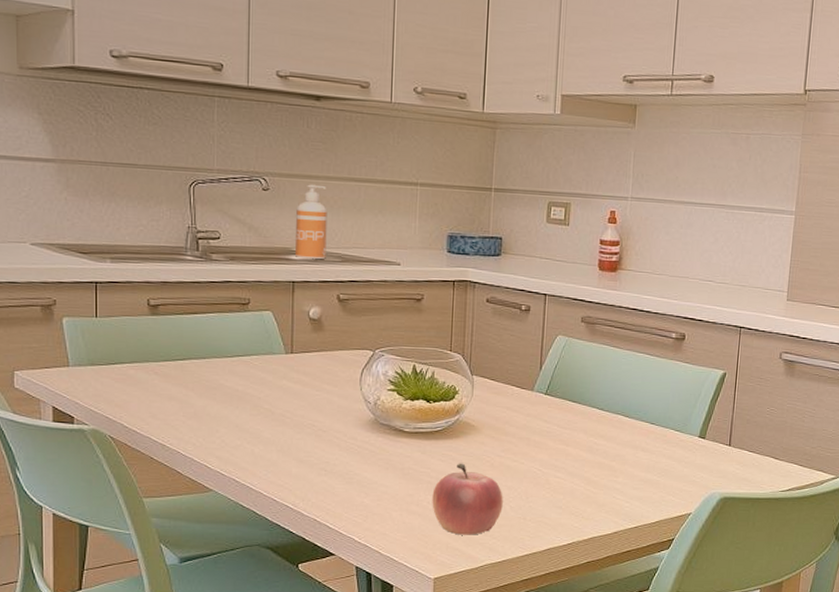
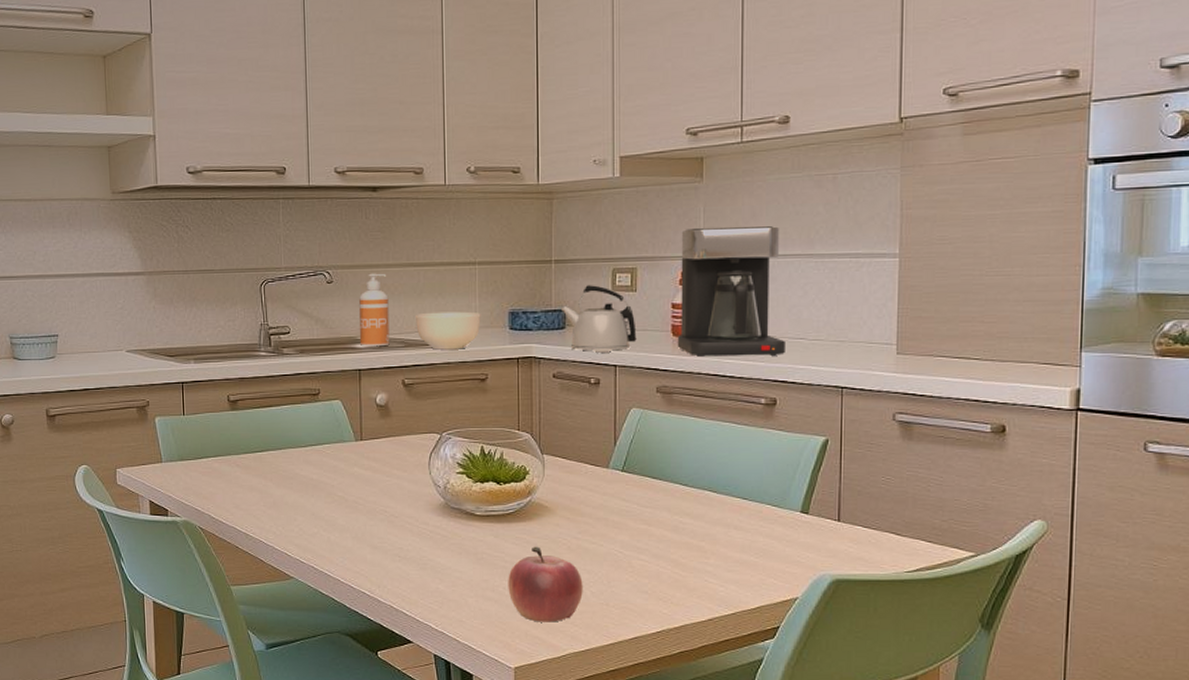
bowl: none [353,229,420,269] -> present [414,311,481,350]
kettle: none [497,216,567,282] -> present [560,285,637,353]
coffee maker: none [602,171,698,295] -> present [677,226,785,357]

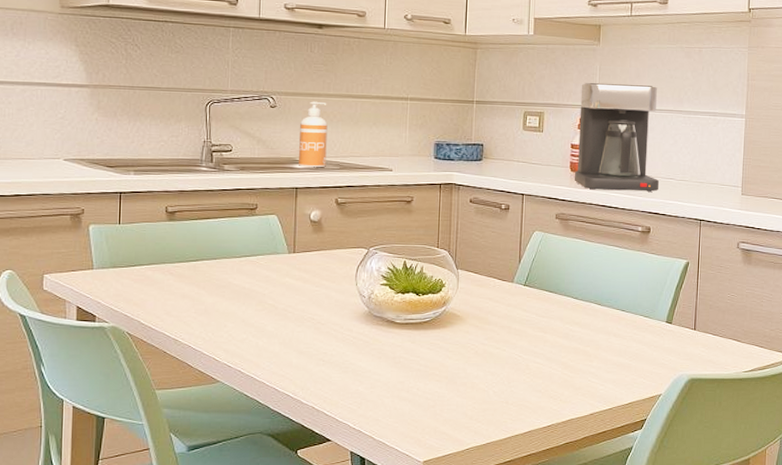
bowl: present [414,311,481,350] -> none [350,139,410,174]
fruit: present [508,546,583,623] -> none [421,351,487,419]
kettle: present [560,285,637,353] -> none [479,124,542,183]

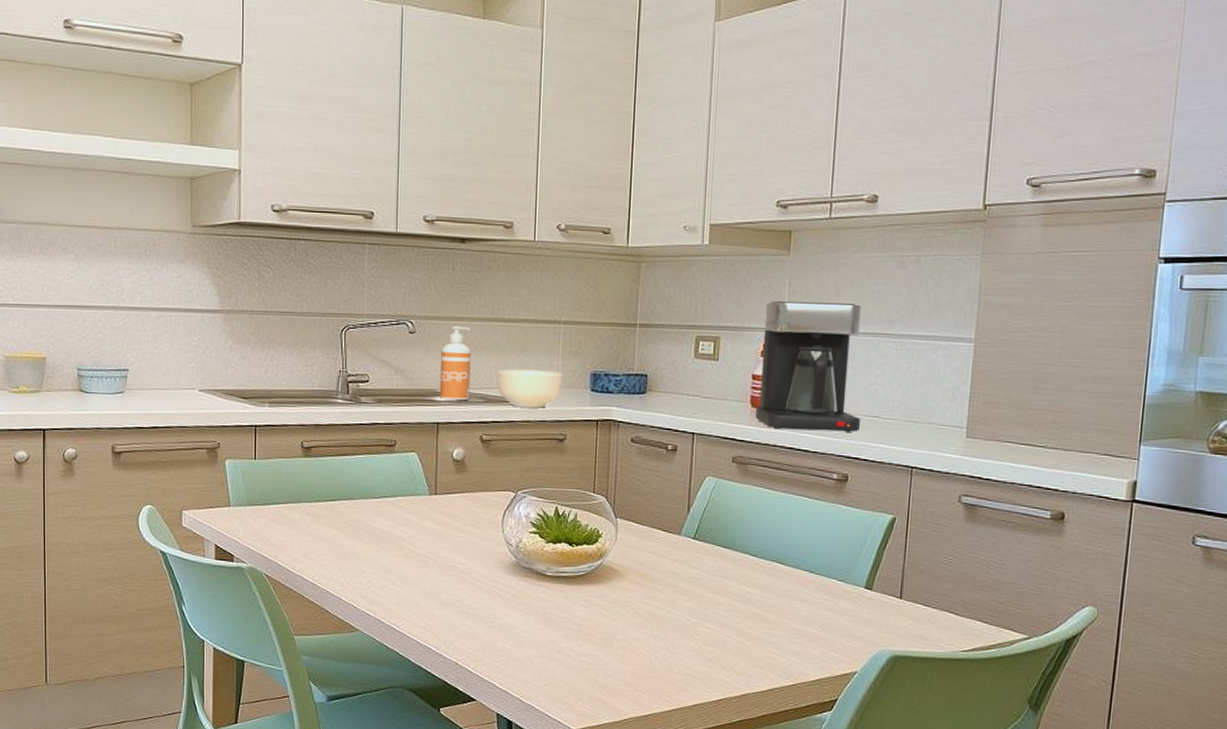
bowl: none [350,139,410,174] -> present [496,369,563,408]

